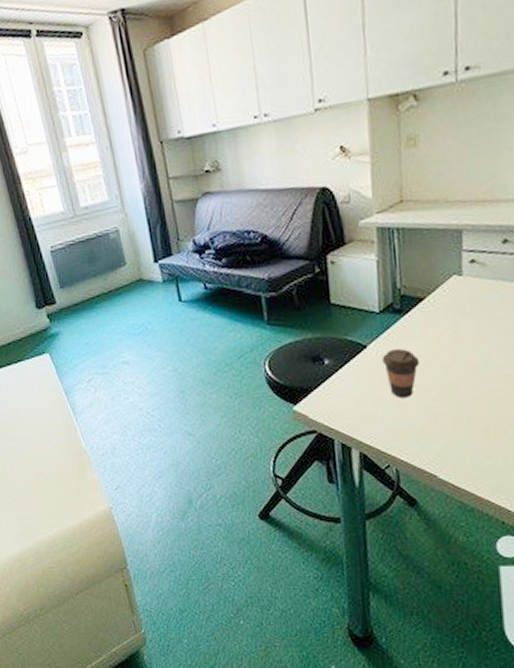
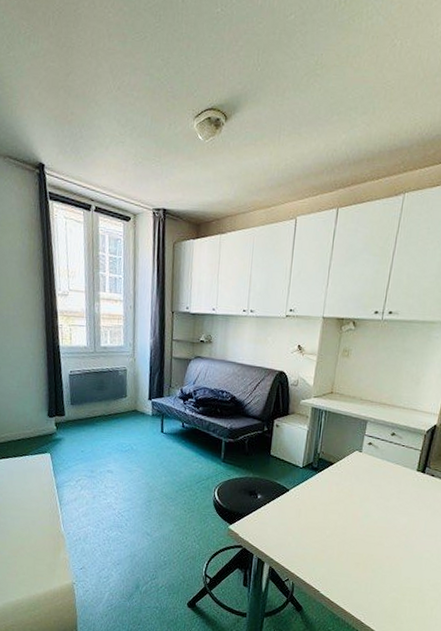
coffee cup: present [382,349,420,397] -> none [297,496,323,532]

